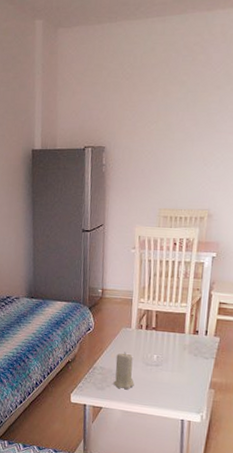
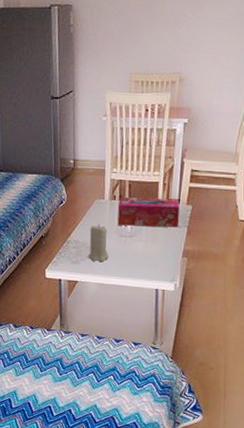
tissue box: none [143,326,207,359] -> present [117,197,180,228]

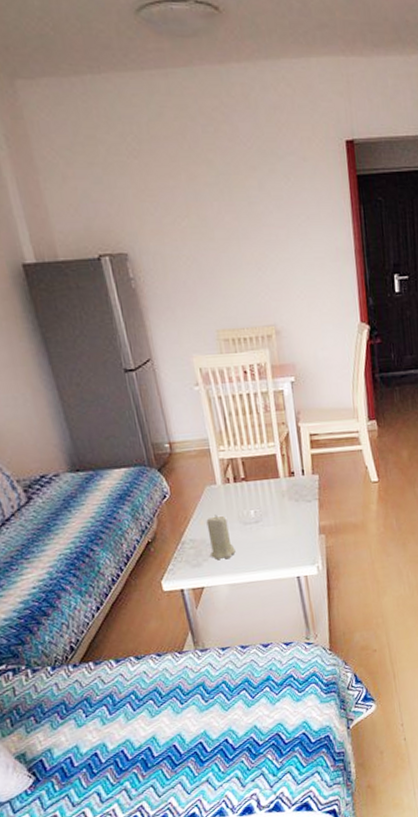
tissue box: present [117,197,180,228] -> none [233,470,308,512]

